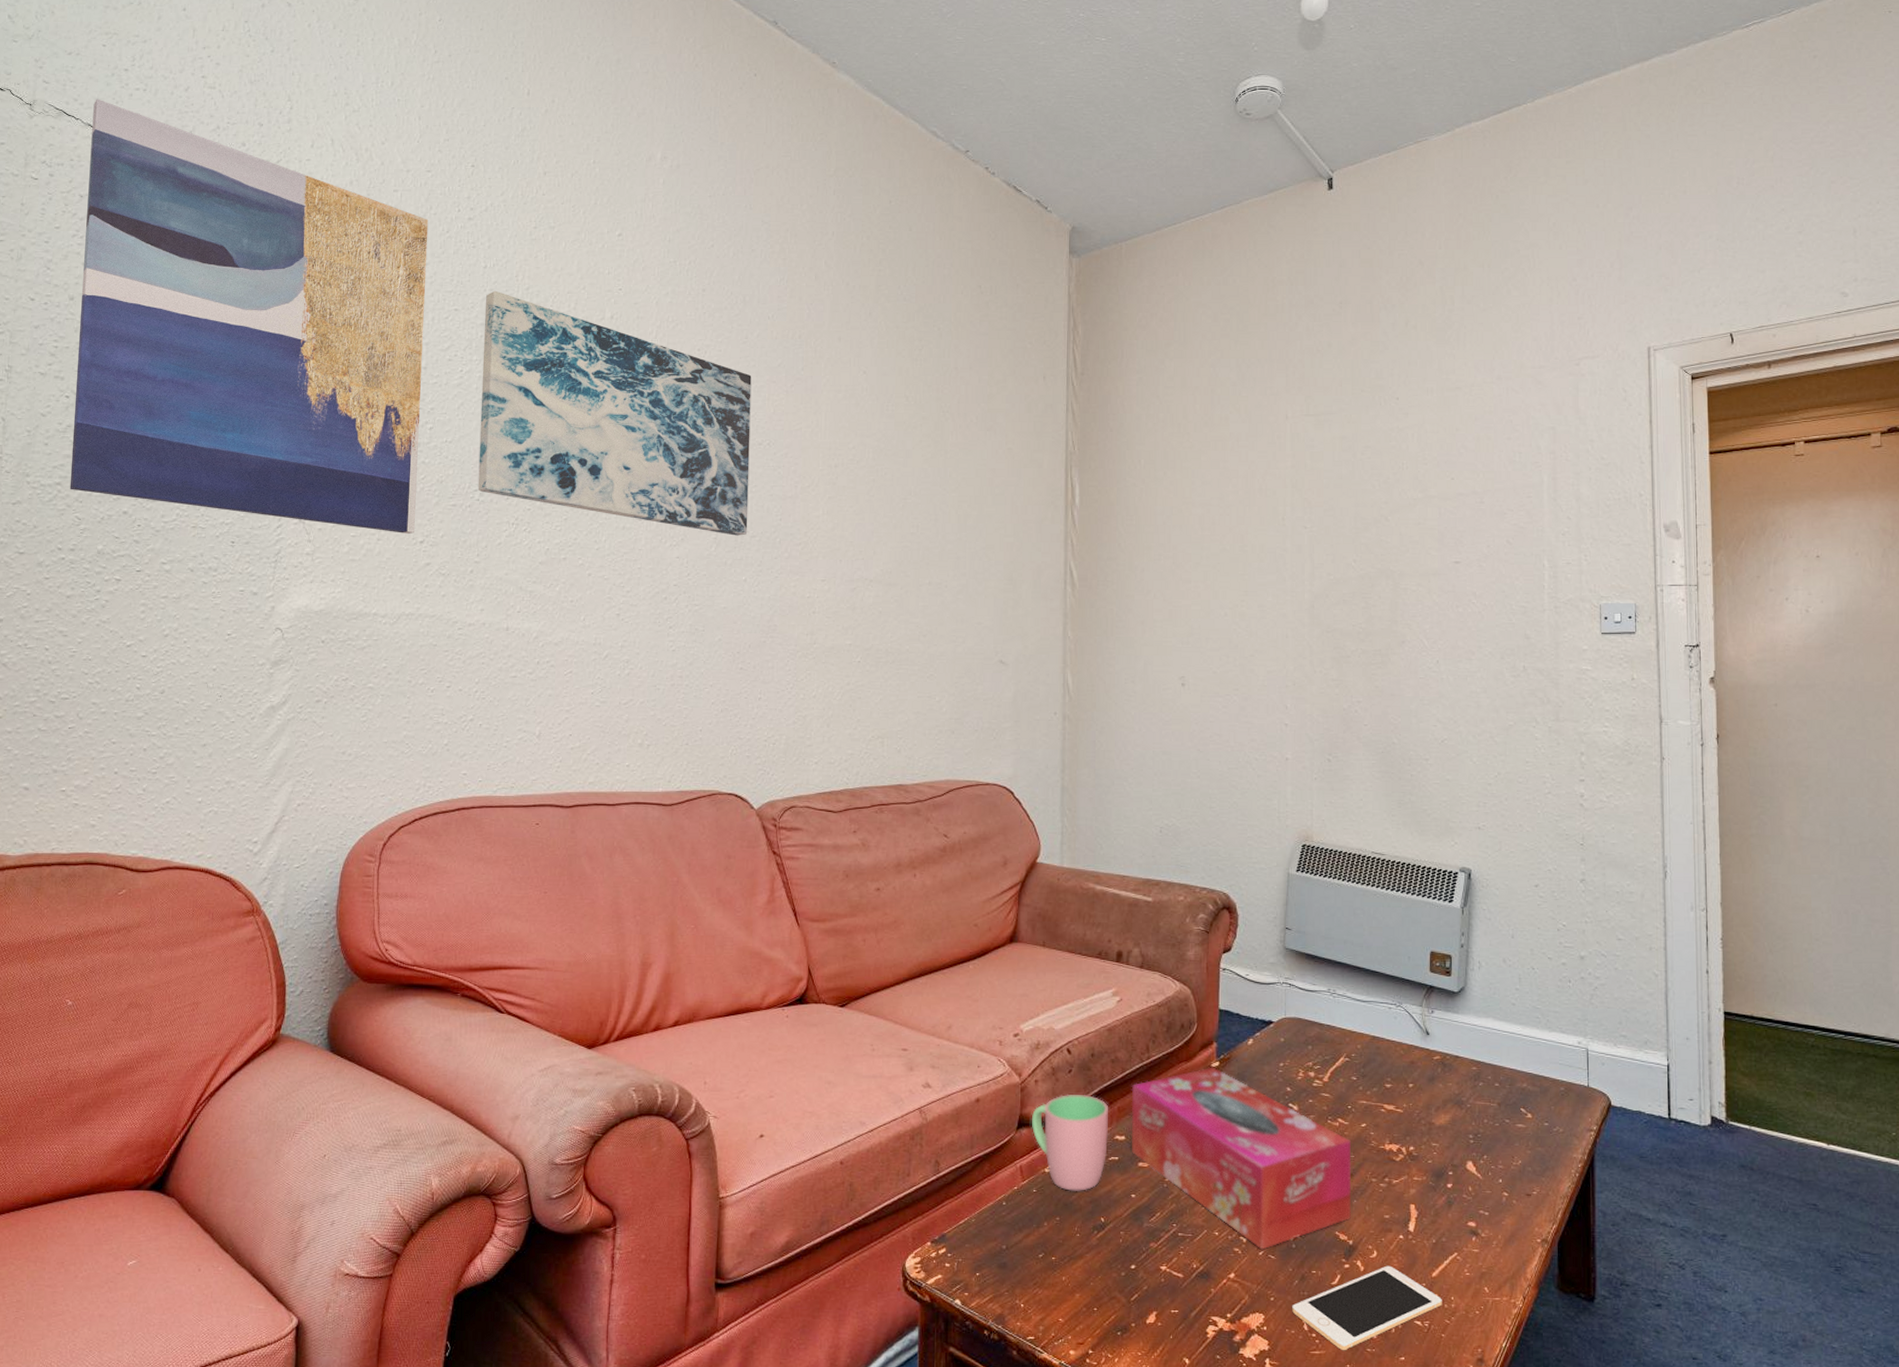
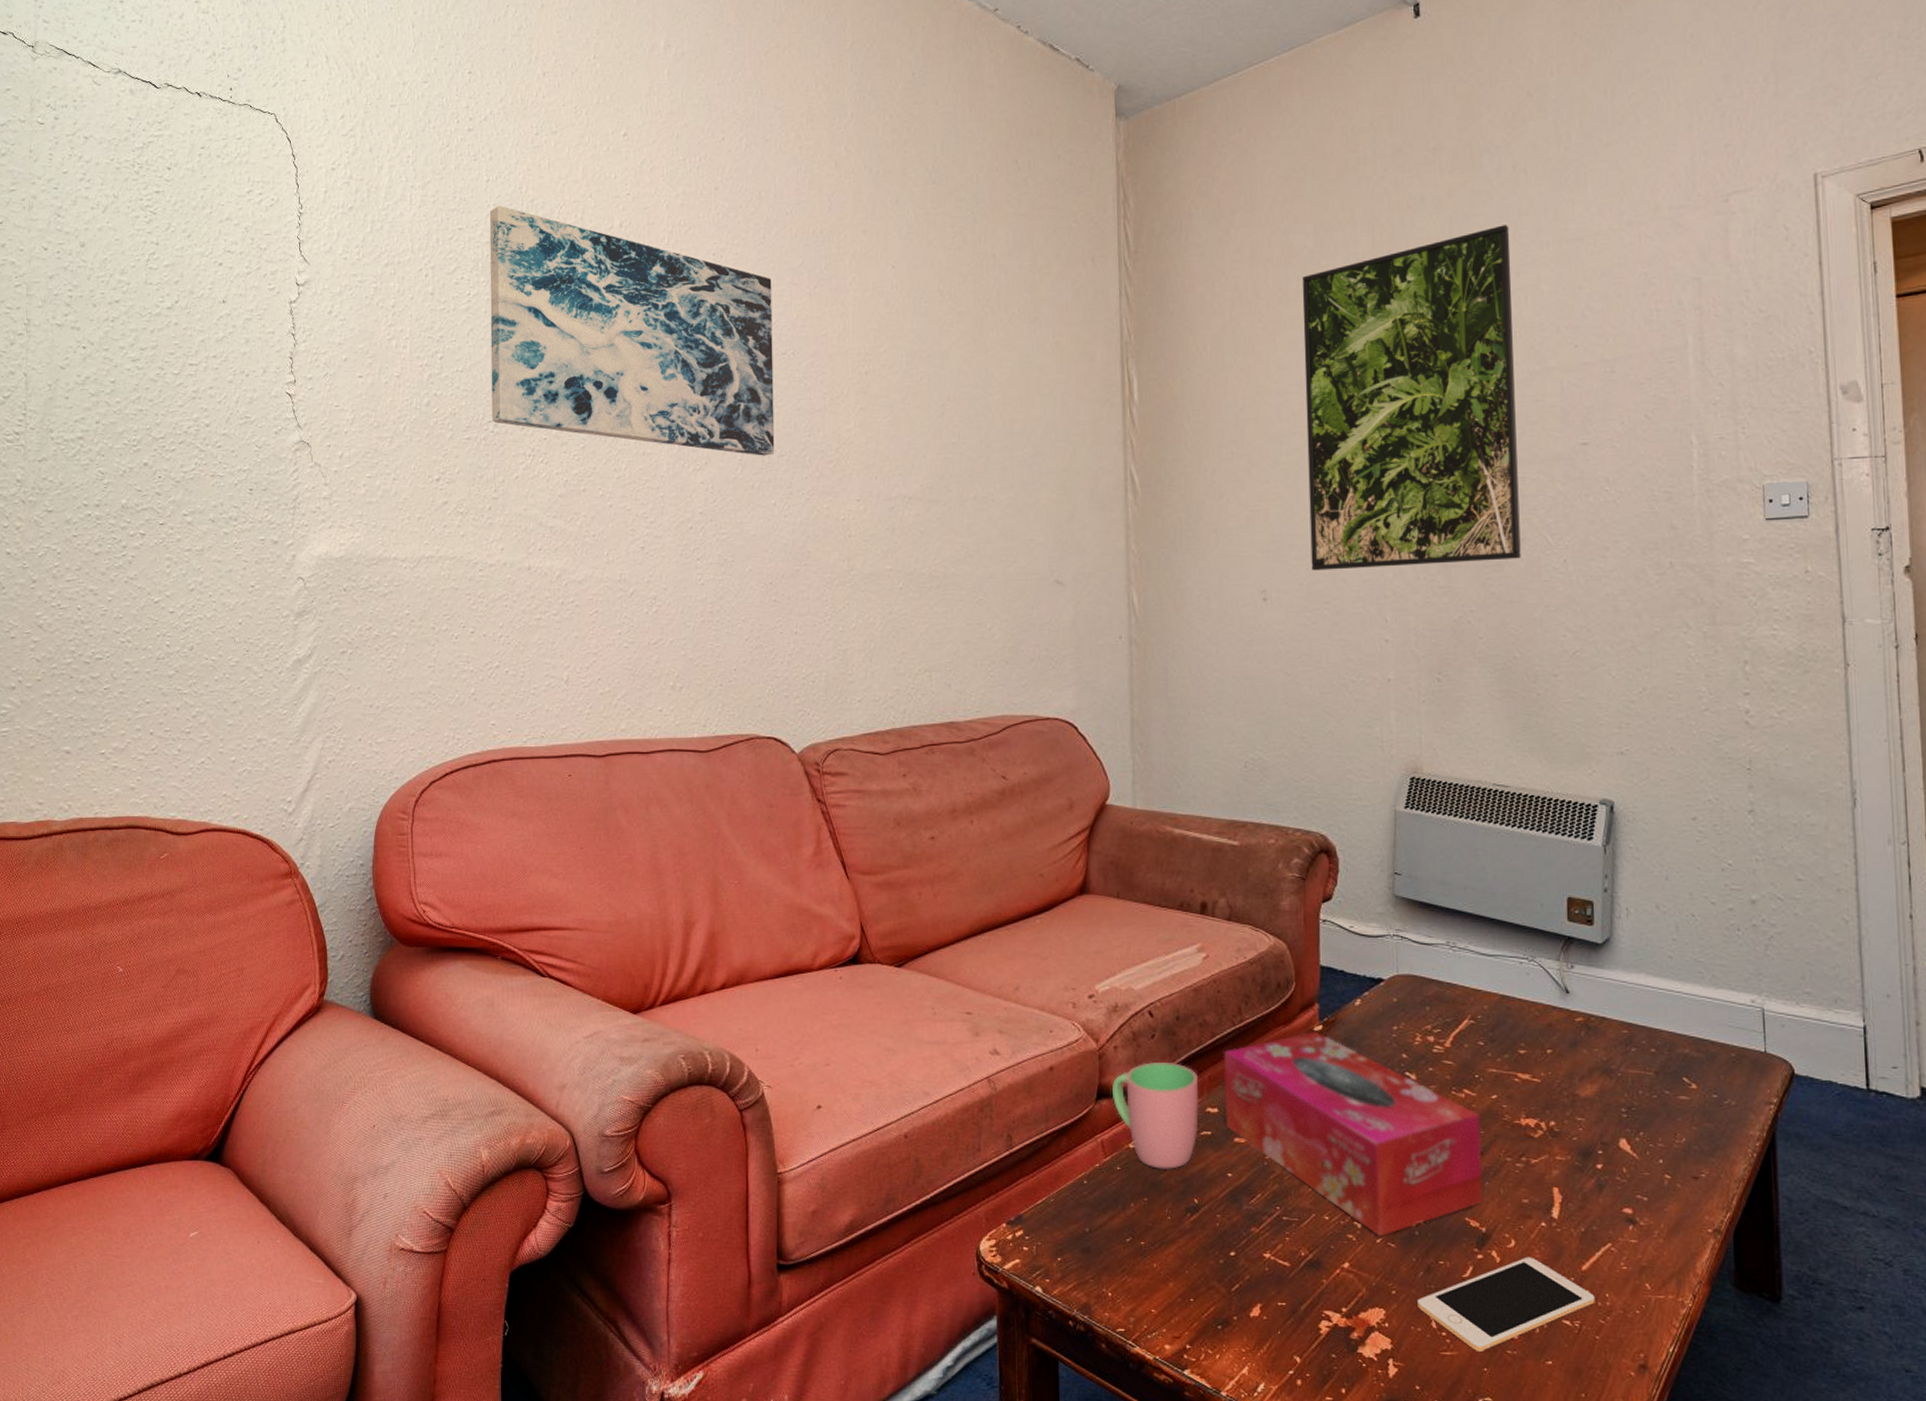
wall art: present [69,99,429,535] -> none [91,34,430,473]
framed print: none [1224,372,1401,661] -> present [1302,225,1521,571]

